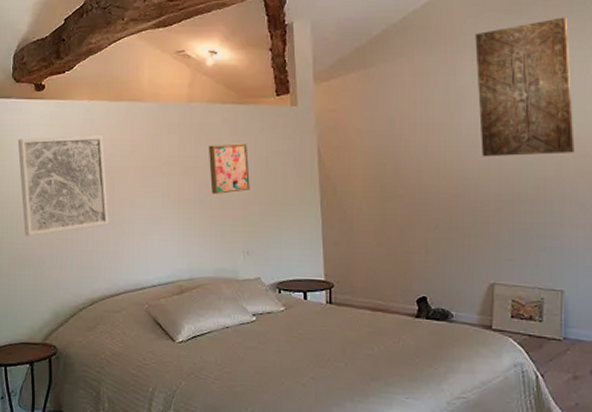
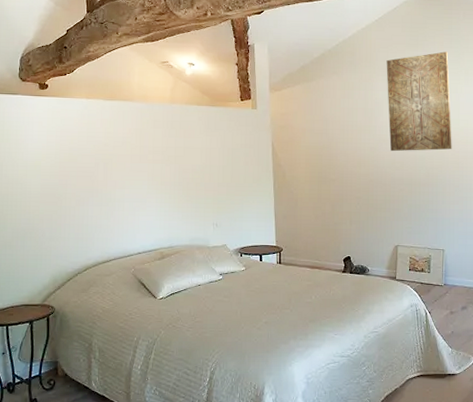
wall art: present [17,135,109,236] -> none [22,128,103,213]
wall art: present [208,144,250,194] -> none [186,137,219,178]

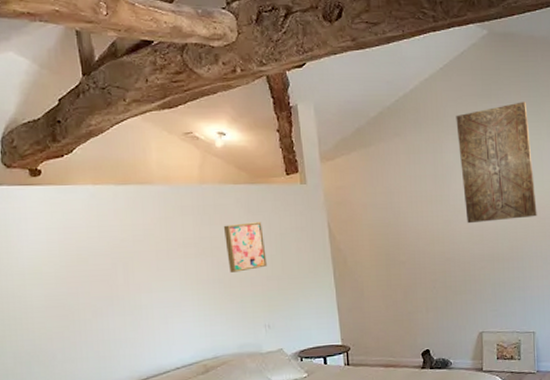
wall art: none [186,137,219,178] -> present [223,222,267,273]

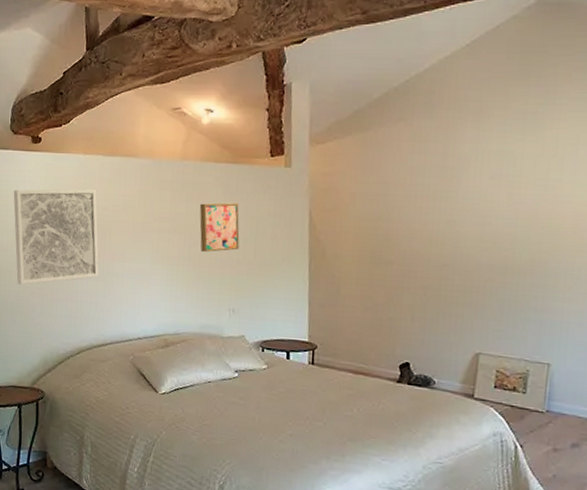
wall art: none [13,221,126,332] -> present [13,189,99,285]
wall art: present [456,102,537,224] -> none [476,86,578,227]

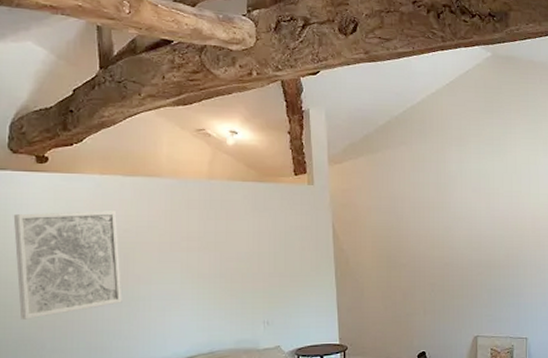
wall art: present [199,202,240,252] -> none [228,219,270,268]

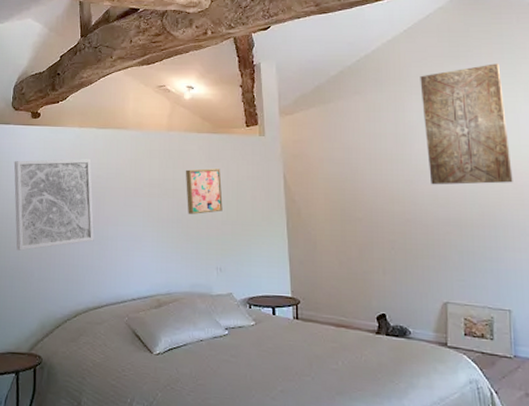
wall art: none [228,219,270,268] -> present [185,168,223,214]
wall art: none [459,119,532,231] -> present [420,63,513,185]

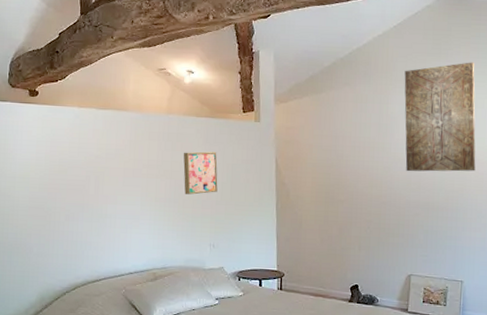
wall art: present [13,159,94,251] -> none [11,138,93,227]

